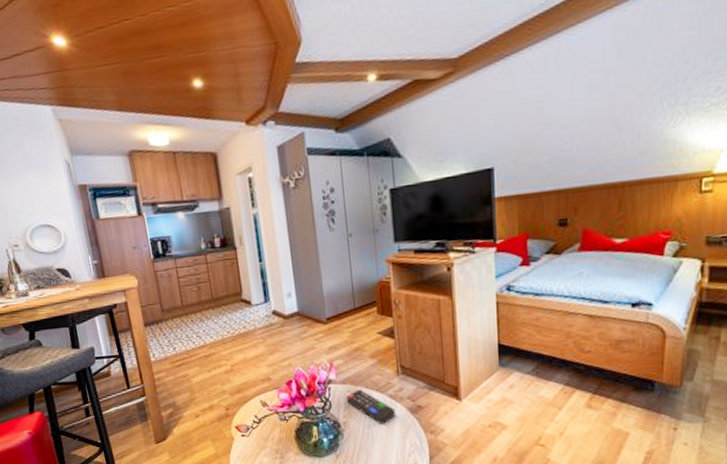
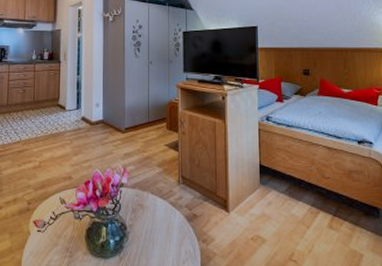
remote control: present [346,389,396,424] -> none [134,194,175,230]

